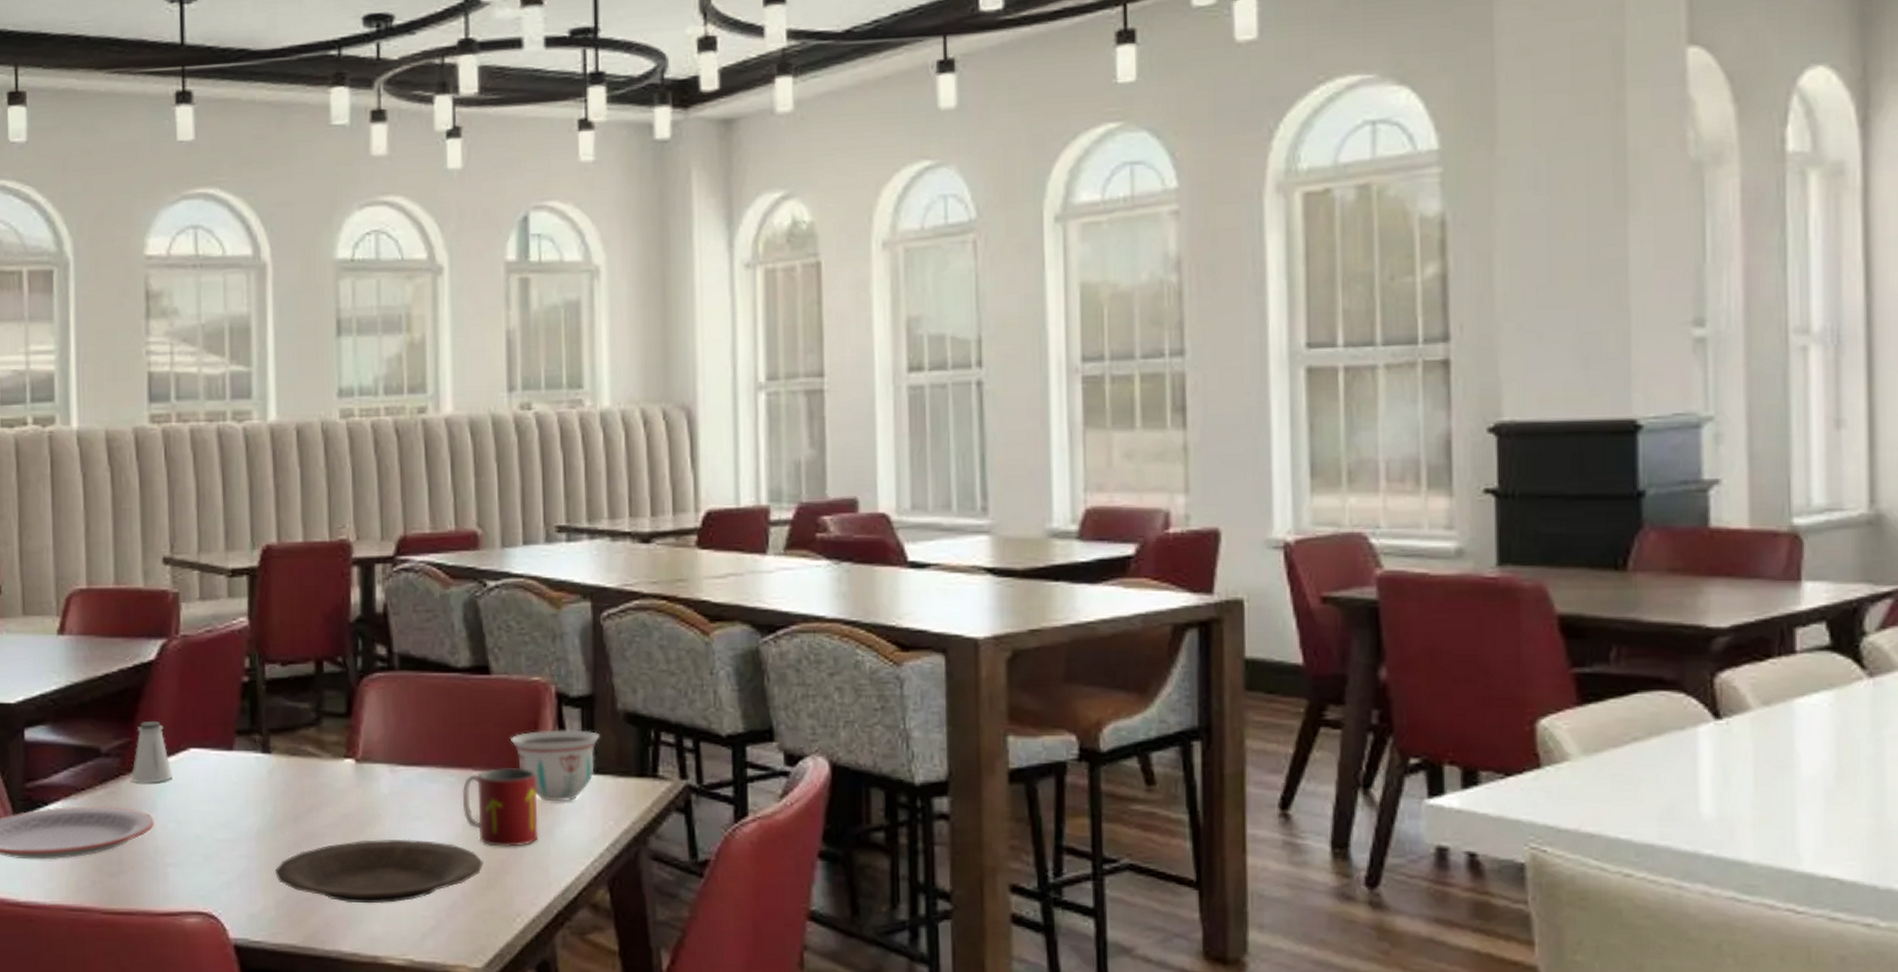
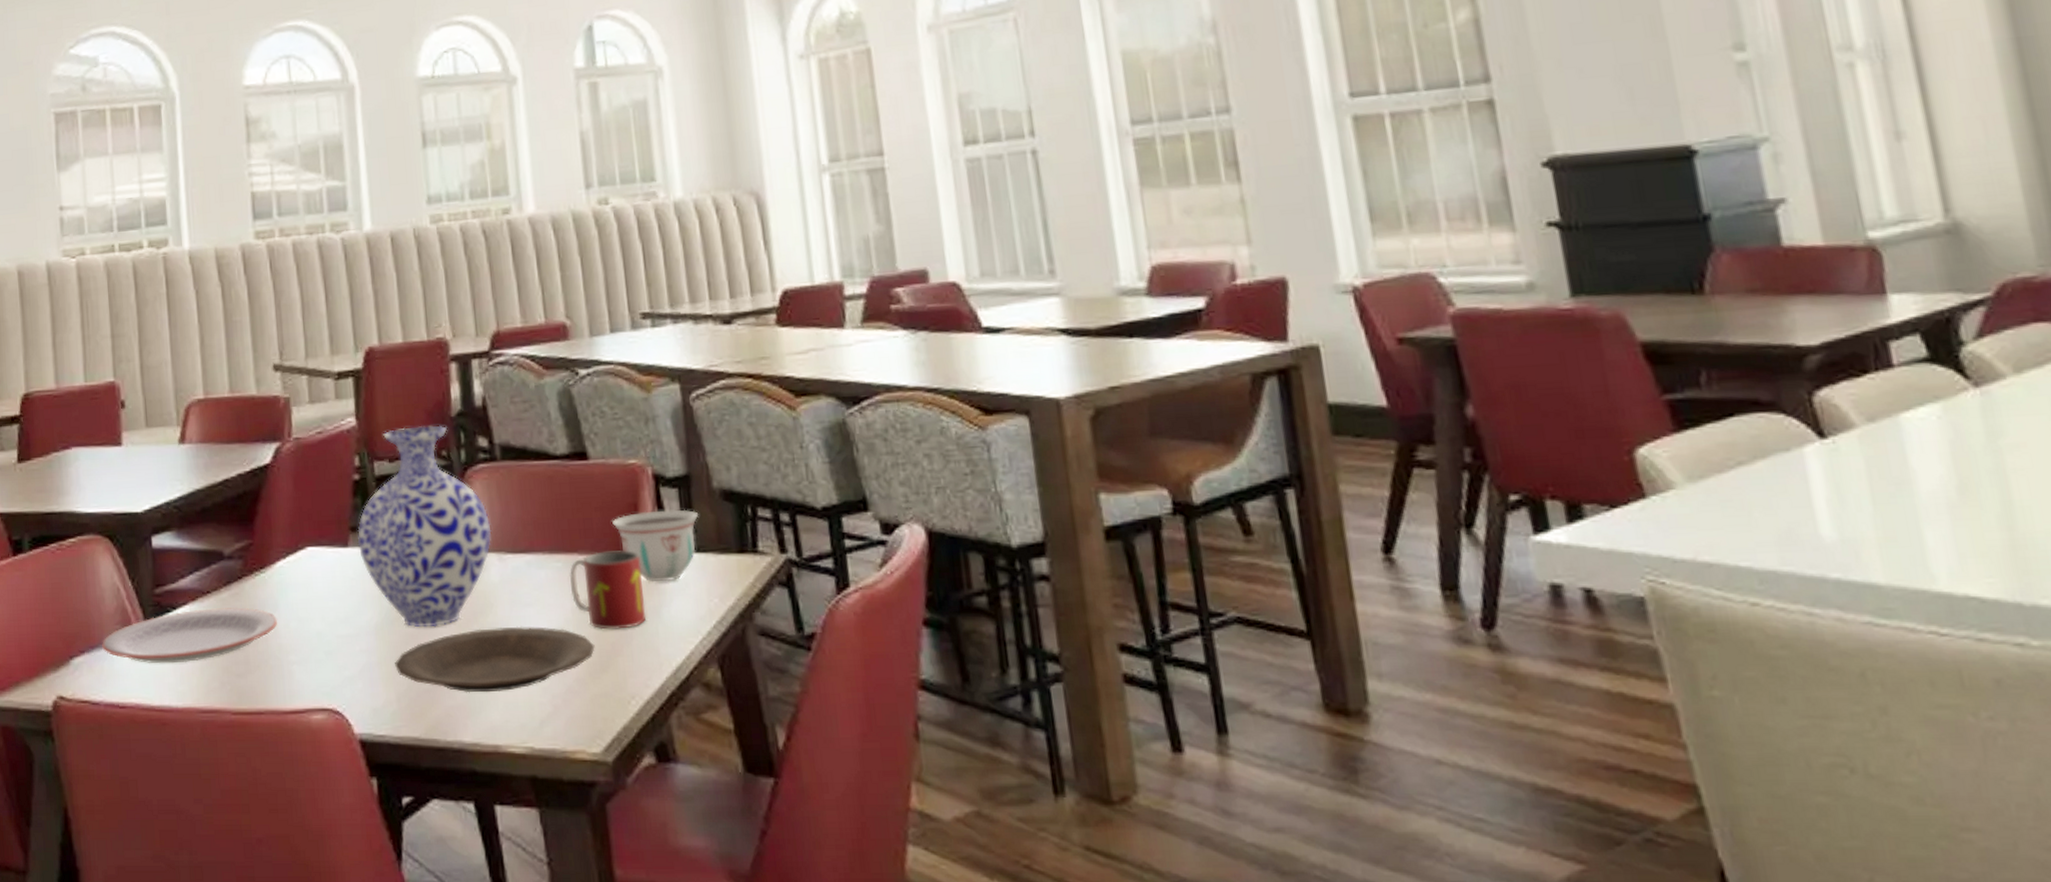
saltshaker: present [132,720,173,783] -> none [254,522,292,584]
vase: none [243,630,385,836] -> present [357,425,492,627]

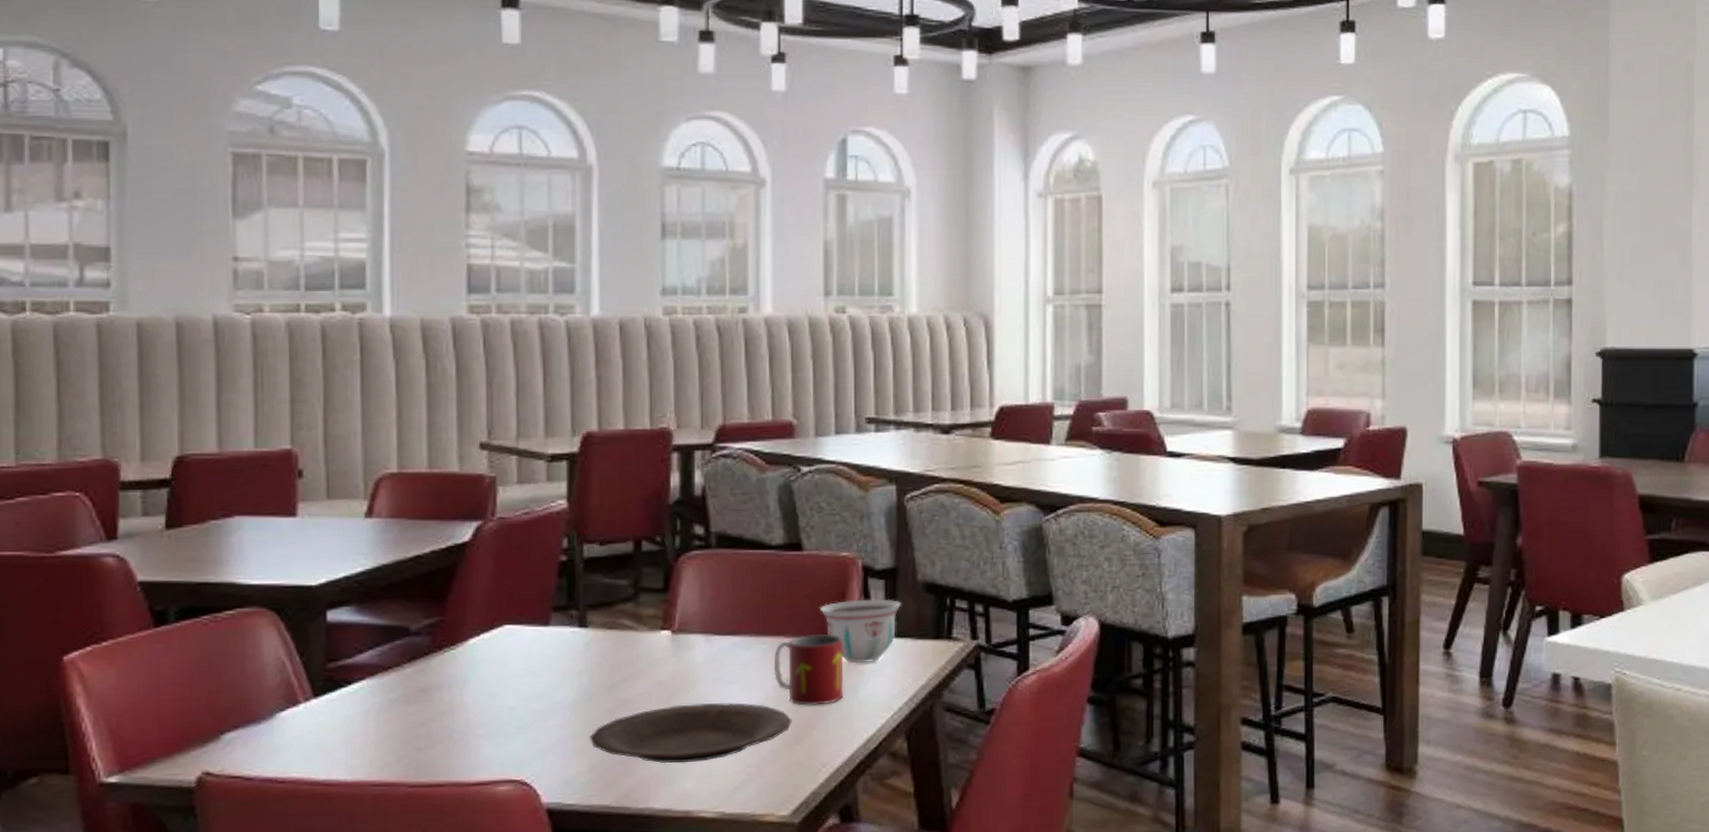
plate: present [102,607,277,664] -> none [260,683,466,739]
vase: present [357,425,492,627] -> none [559,512,700,703]

